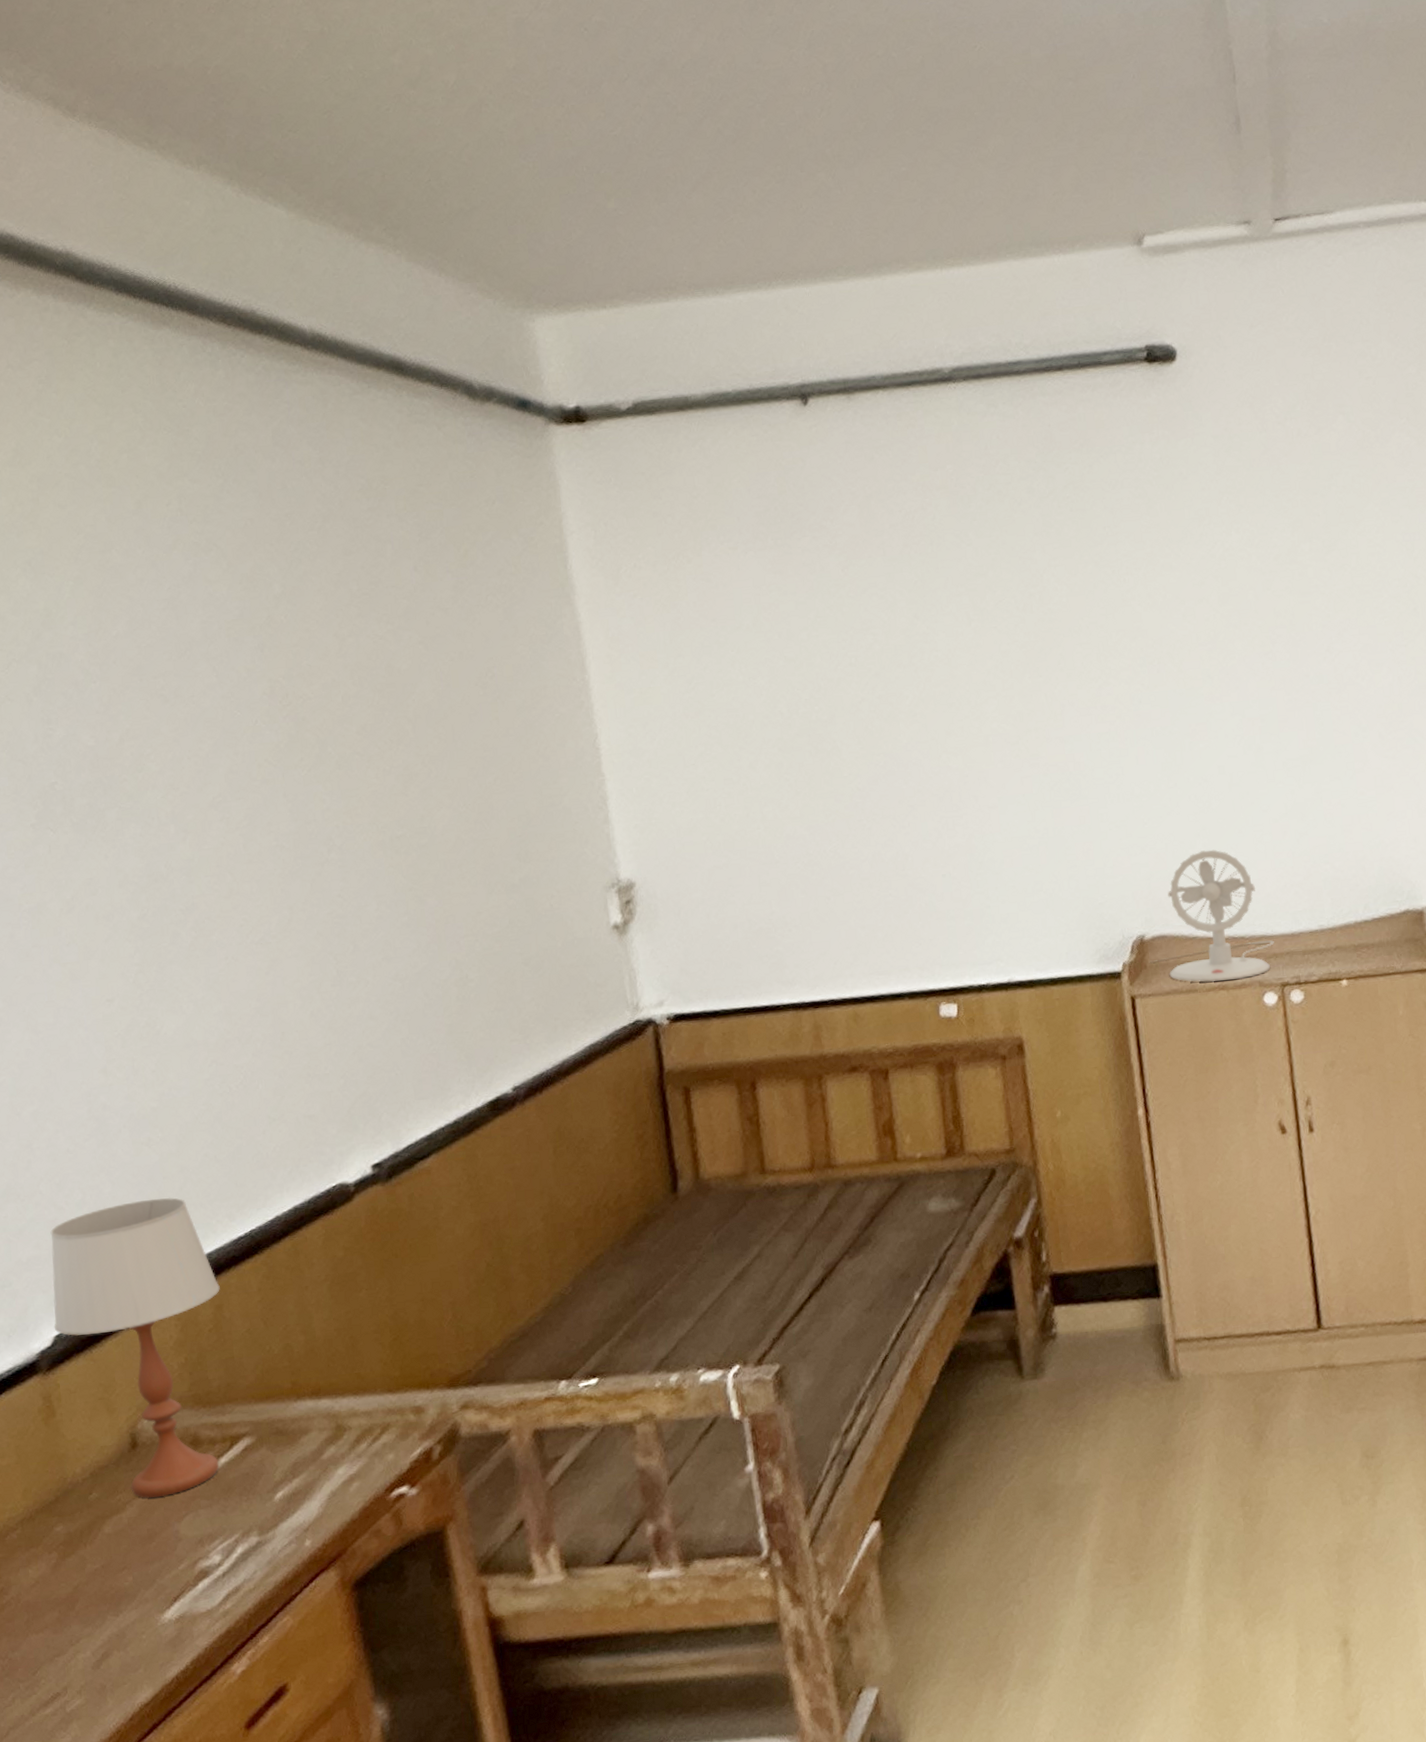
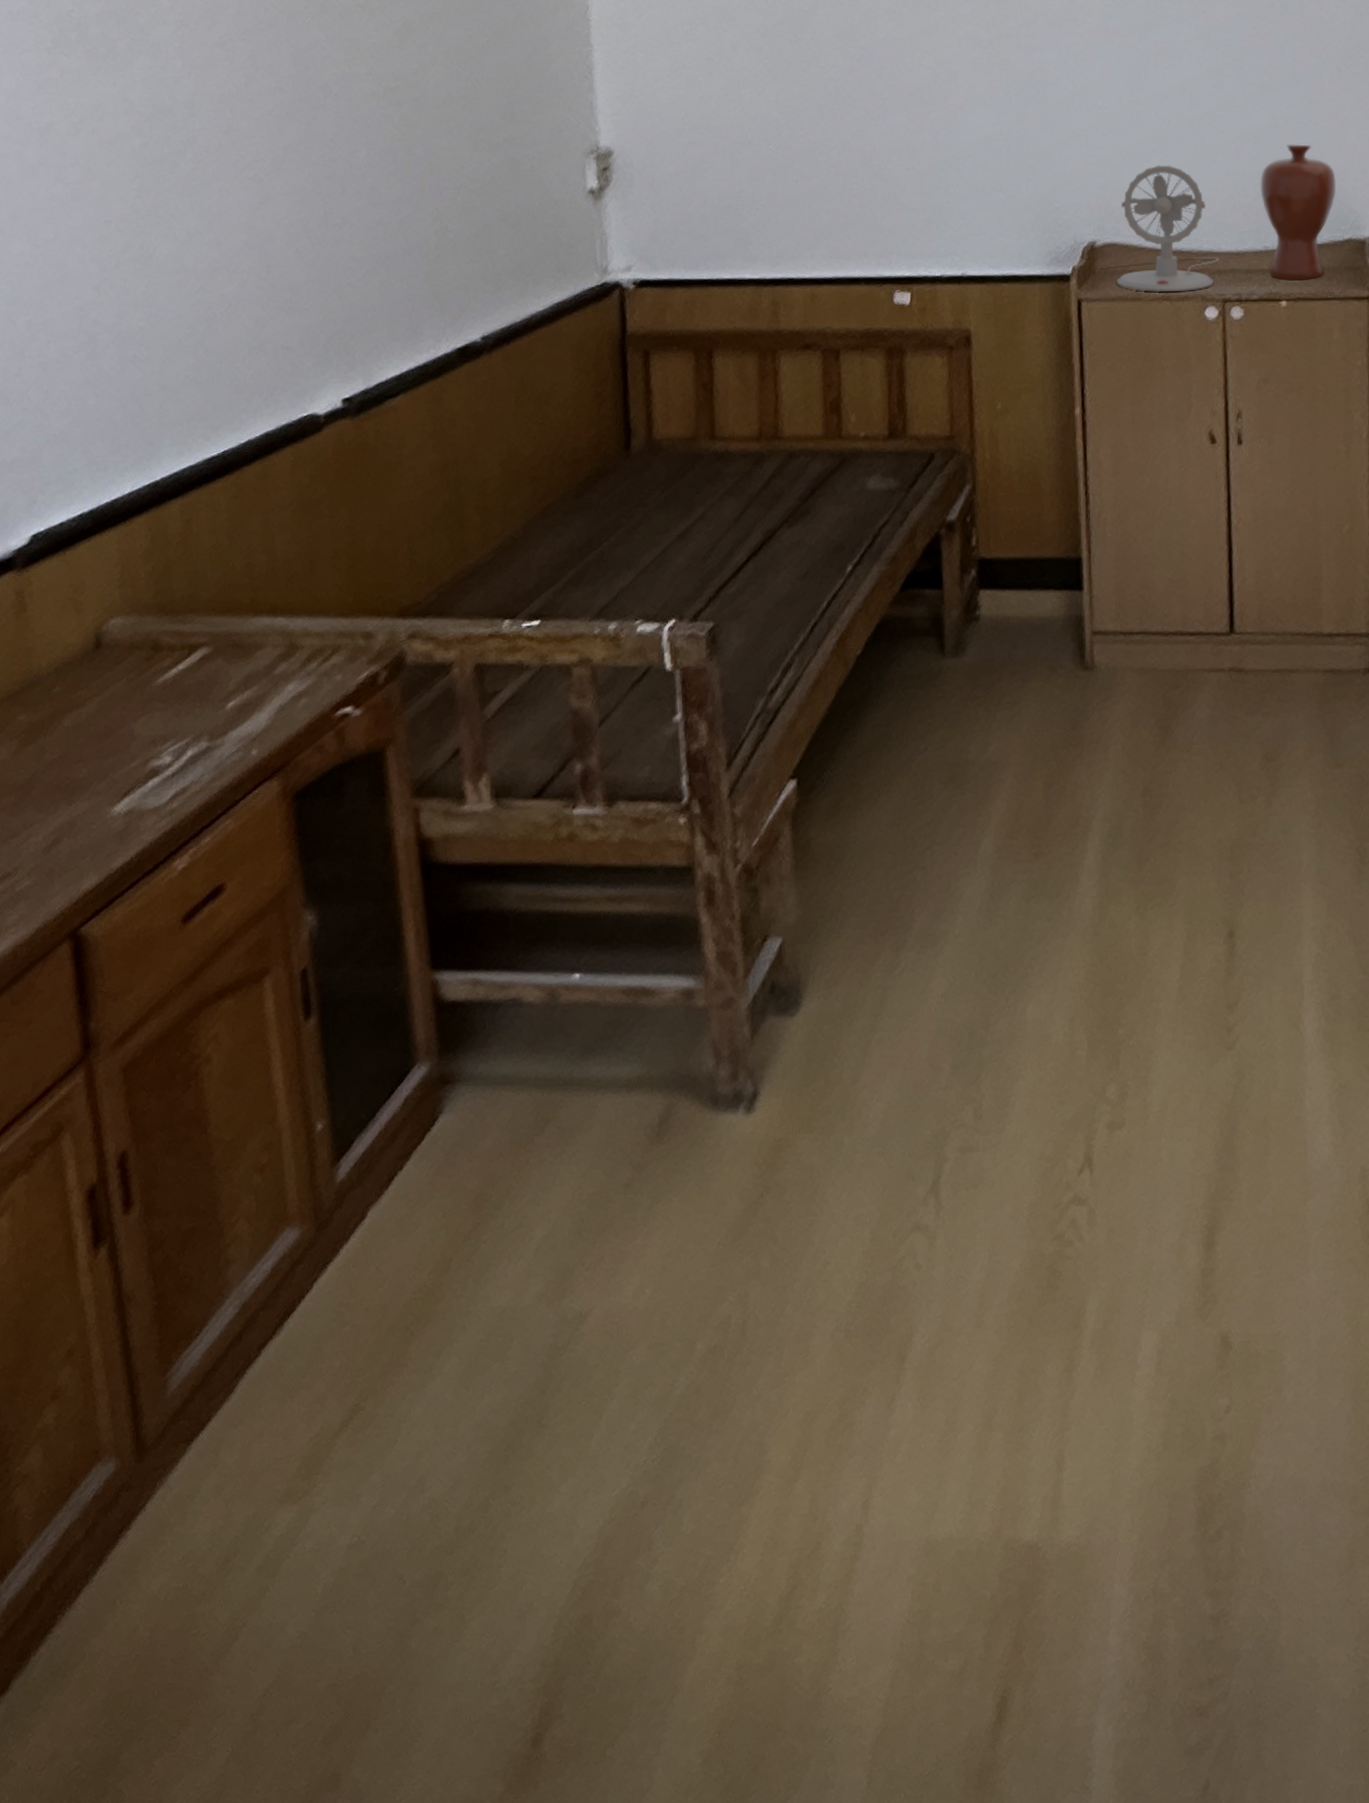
table lamp: present [50,1197,220,1499] -> none [31,413,190,697]
vase: none [1309,816,1389,959] -> present [1260,144,1337,281]

